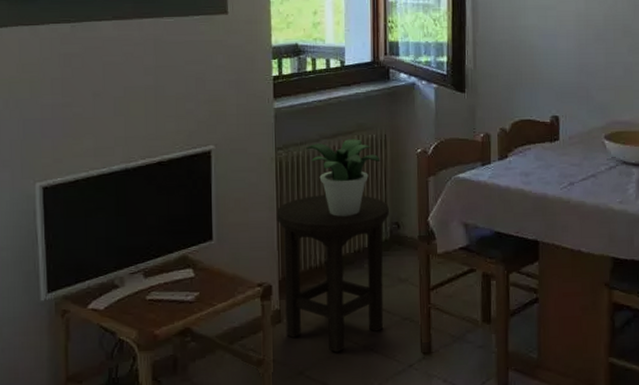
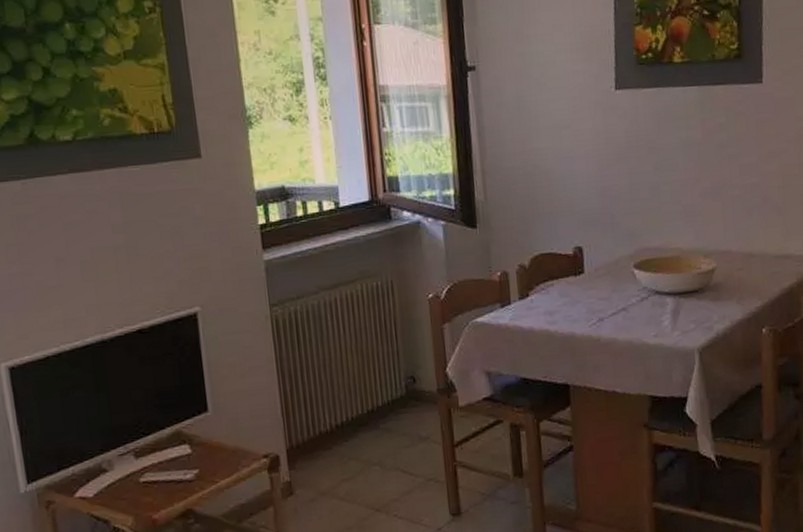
stool: present [276,195,389,353] -> none [276,349,407,522]
potted plant: present [306,139,380,217] -> none [304,288,389,375]

